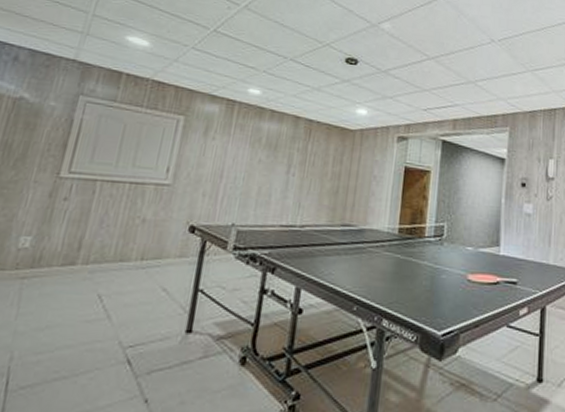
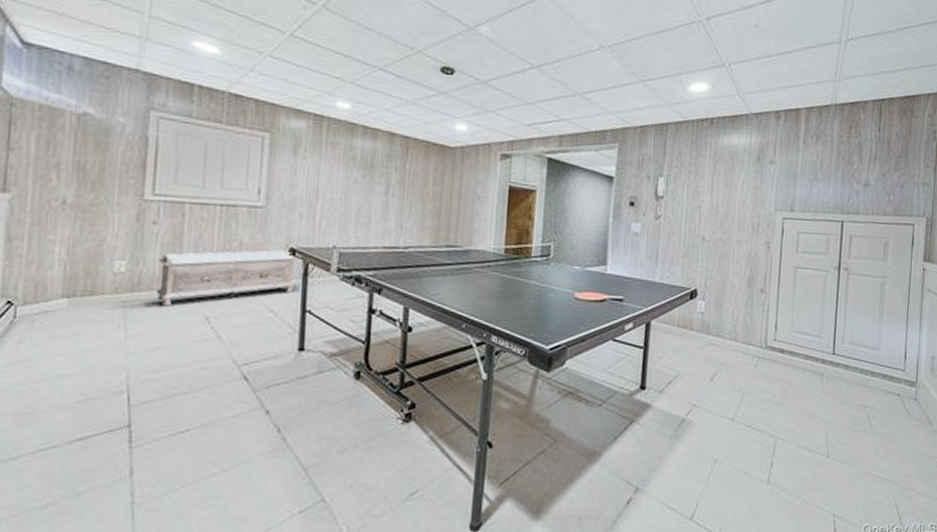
bench: none [54,227,196,284] -> present [155,250,297,306]

